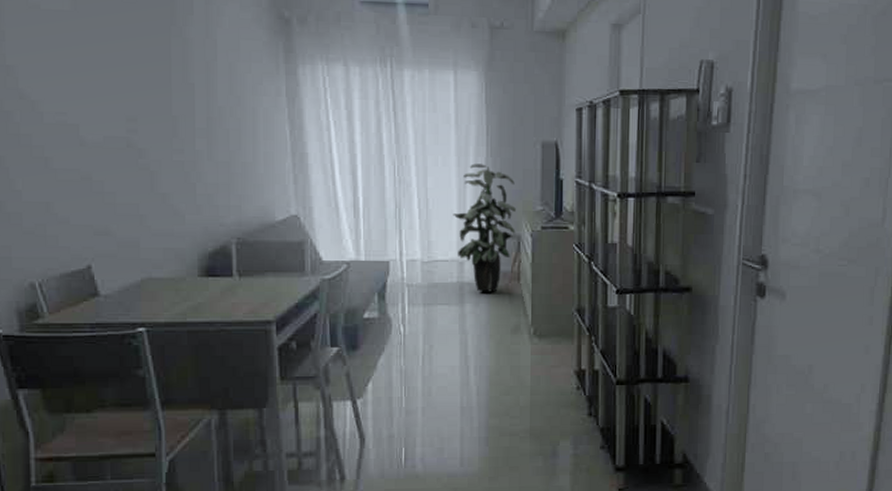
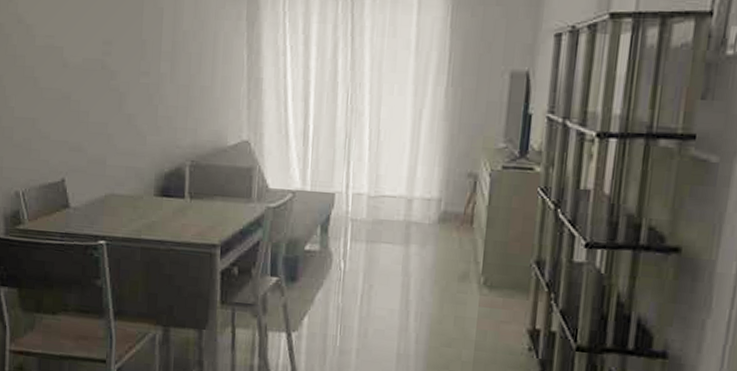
indoor plant: present [453,163,516,292] -> none [405,93,476,234]

